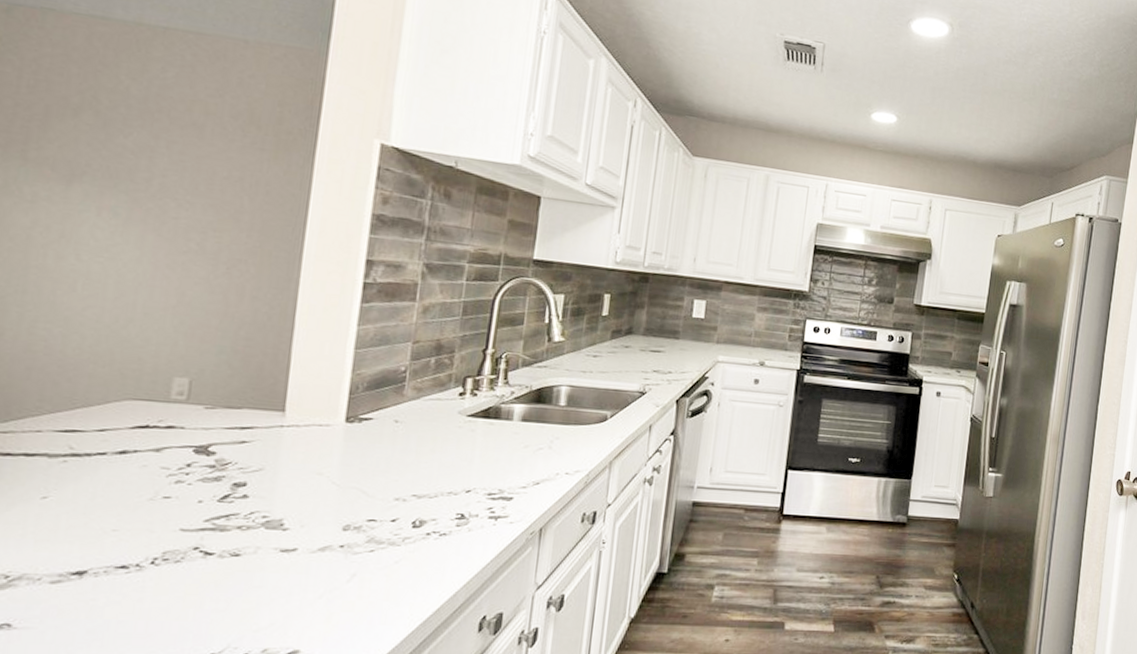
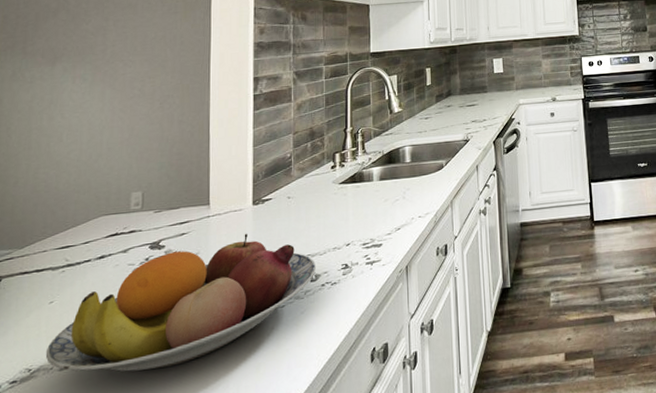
fruit bowl: none [31,455,422,600] -> present [45,233,316,372]

